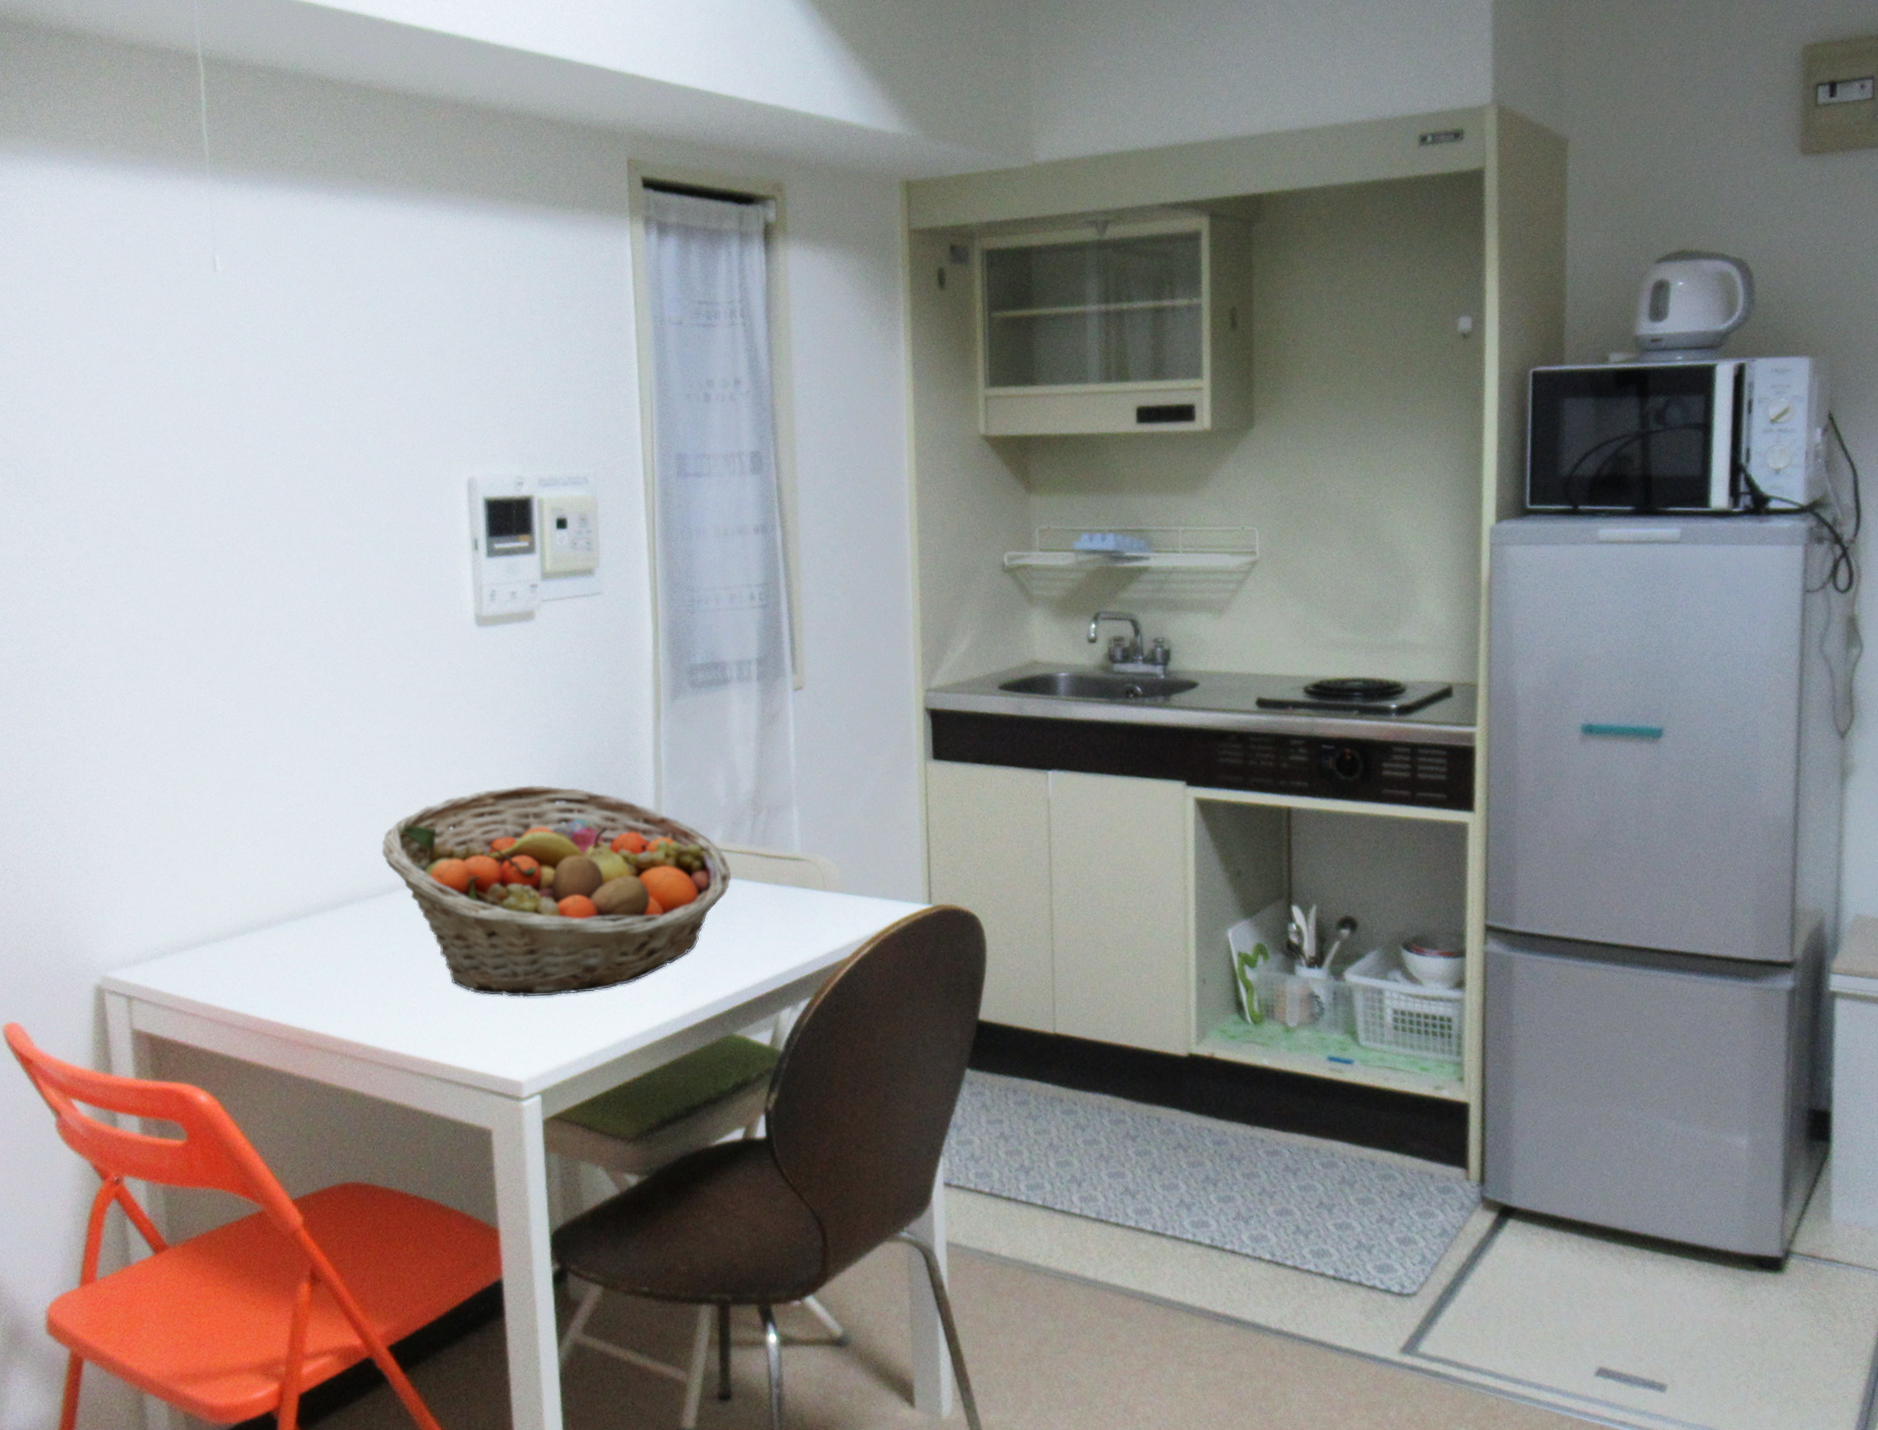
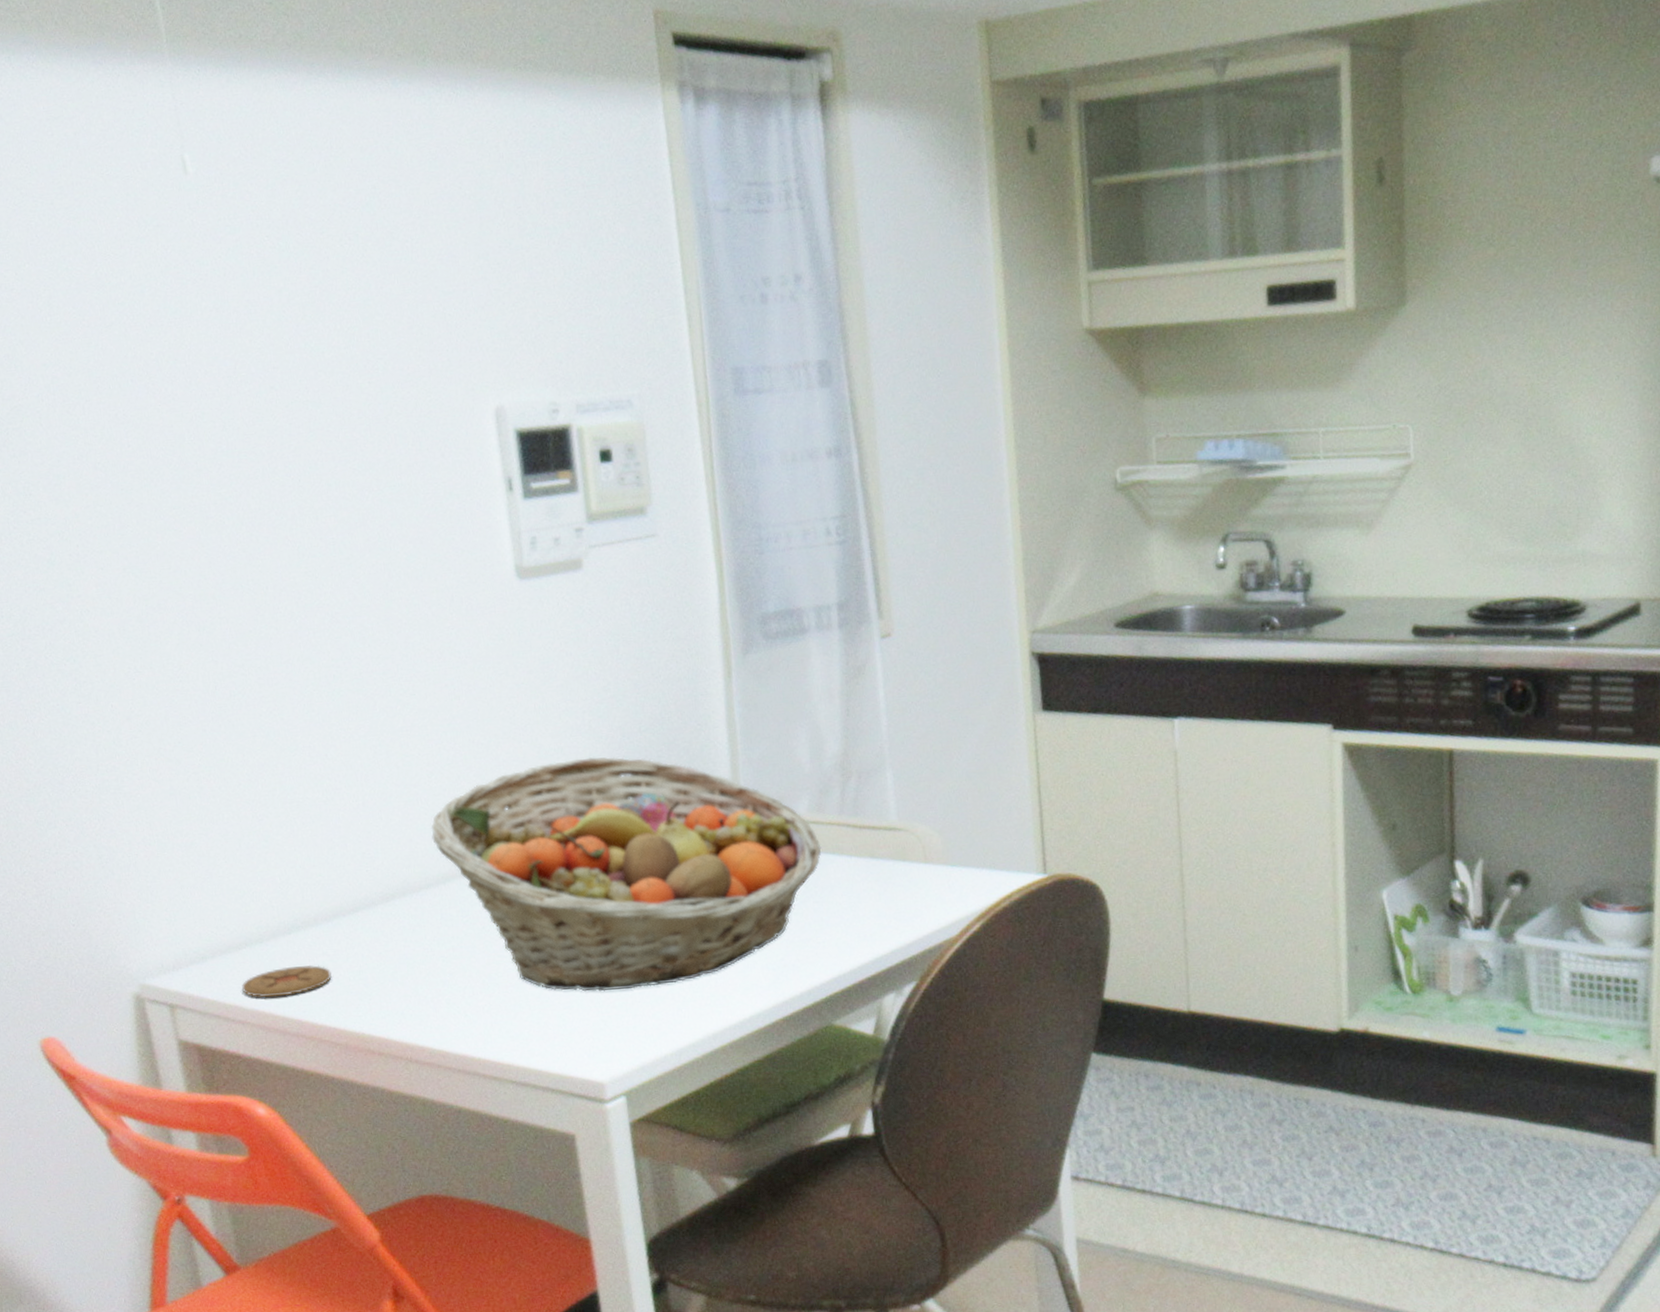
coaster: none [195,963,279,993] -> present [241,964,332,997]

